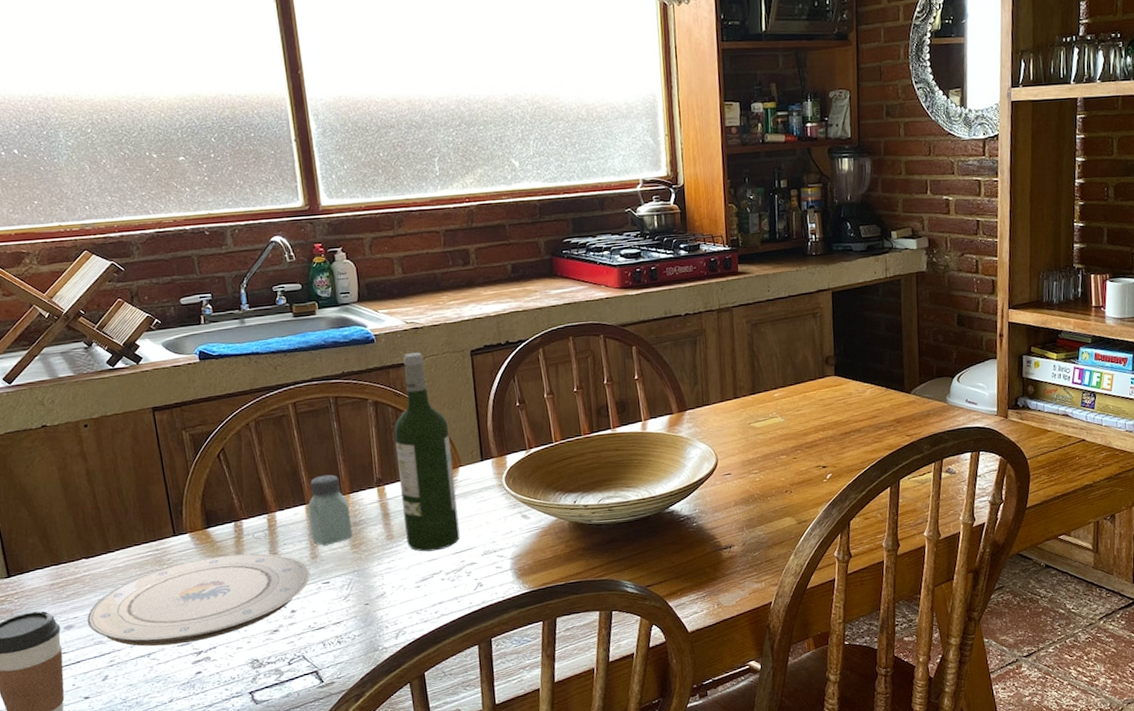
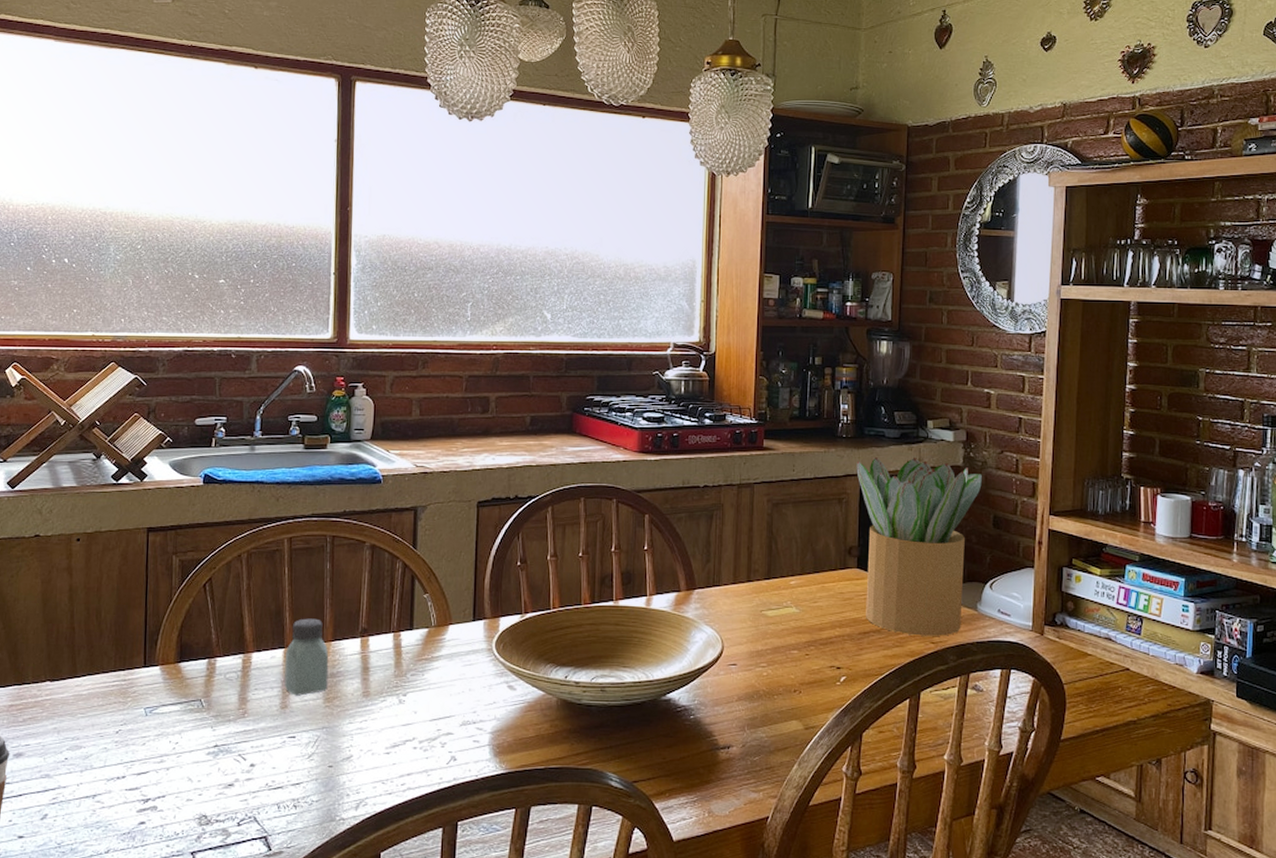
plate: present [87,553,311,647] -> none [38,694,278,788]
wine bottle: present [393,352,460,552] -> none [383,498,444,715]
potted plant: none [827,268,945,431] -> present [856,457,982,636]

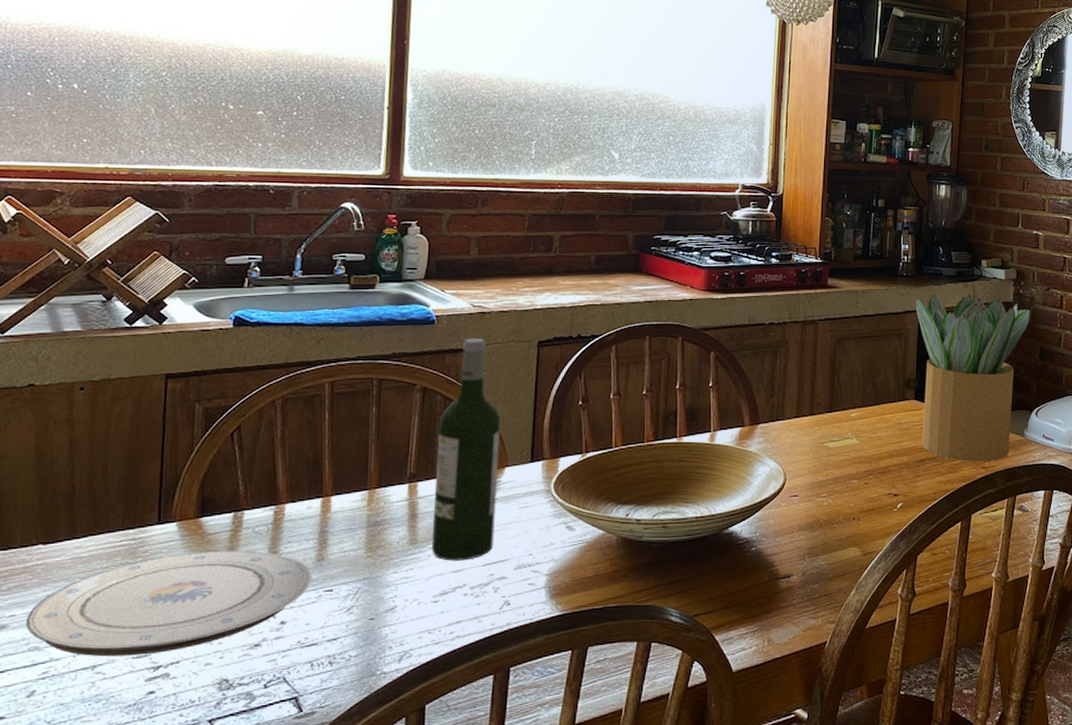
plate: none [38,694,278,788] -> present [25,550,313,657]
saltshaker: present [284,618,329,696] -> none [321,465,373,547]
wine bottle: none [383,498,444,715] -> present [432,339,501,561]

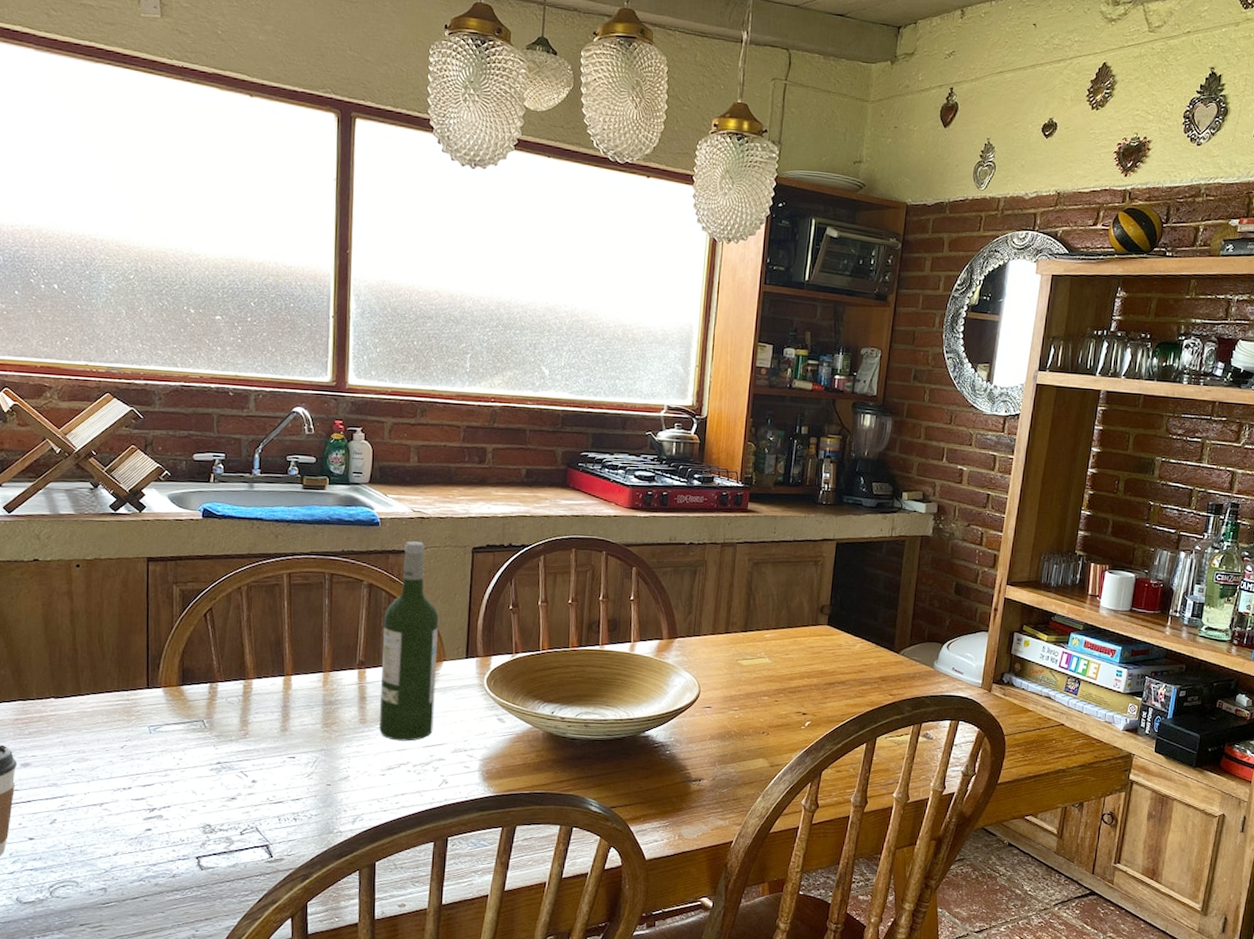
plate: present [25,550,313,657] -> none [45,715,278,798]
potted plant: present [915,294,1030,462] -> none [832,524,949,689]

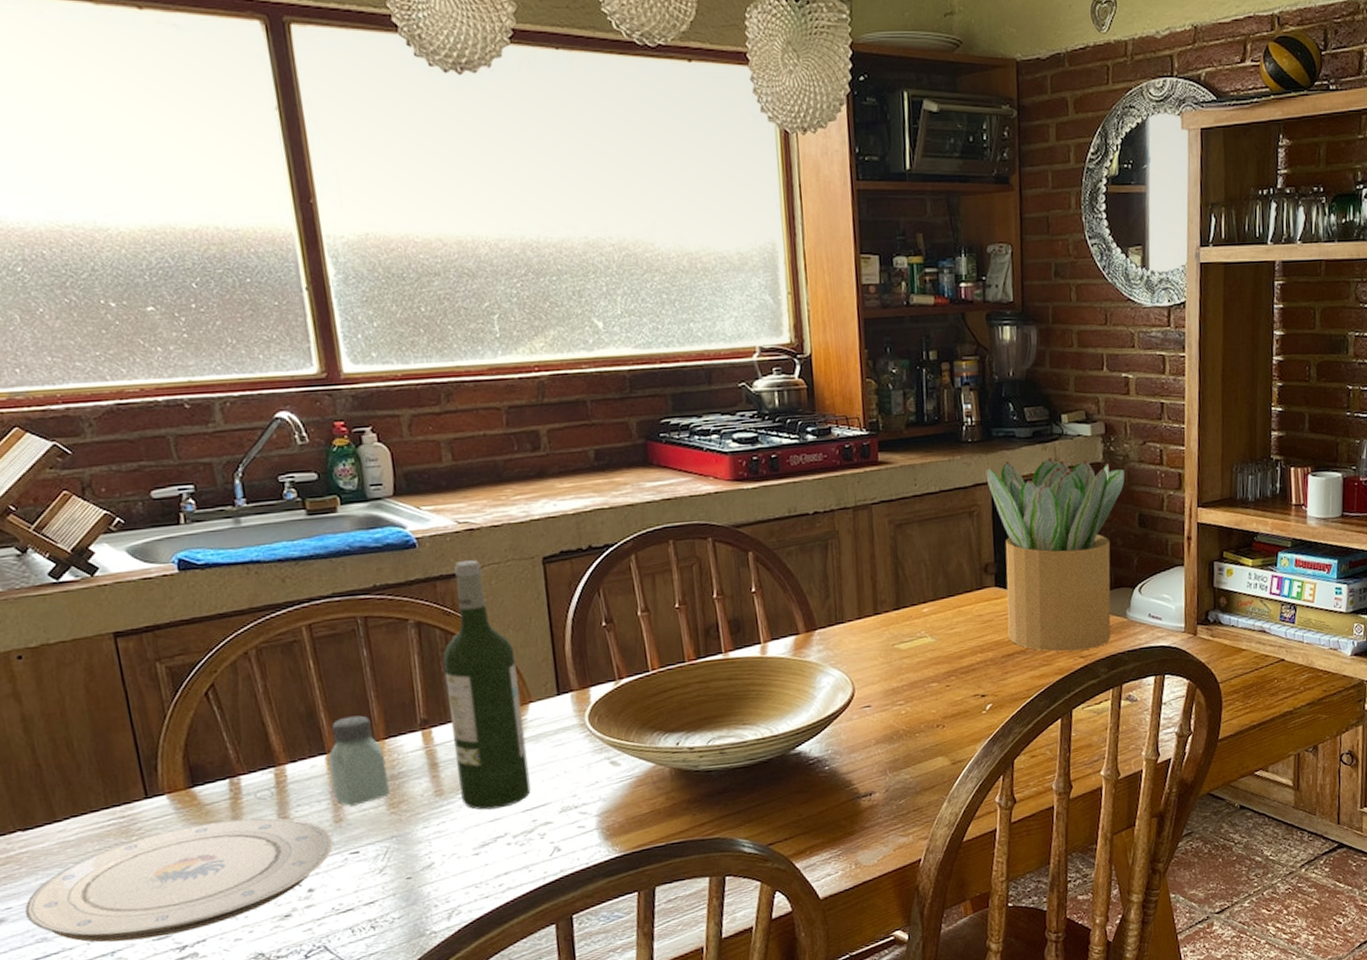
plate: none [45,715,278,798] -> present [24,817,334,943]
saltshaker: none [284,649,327,721] -> present [328,715,390,806]
potted plant: none [832,524,949,689] -> present [985,458,1125,652]

